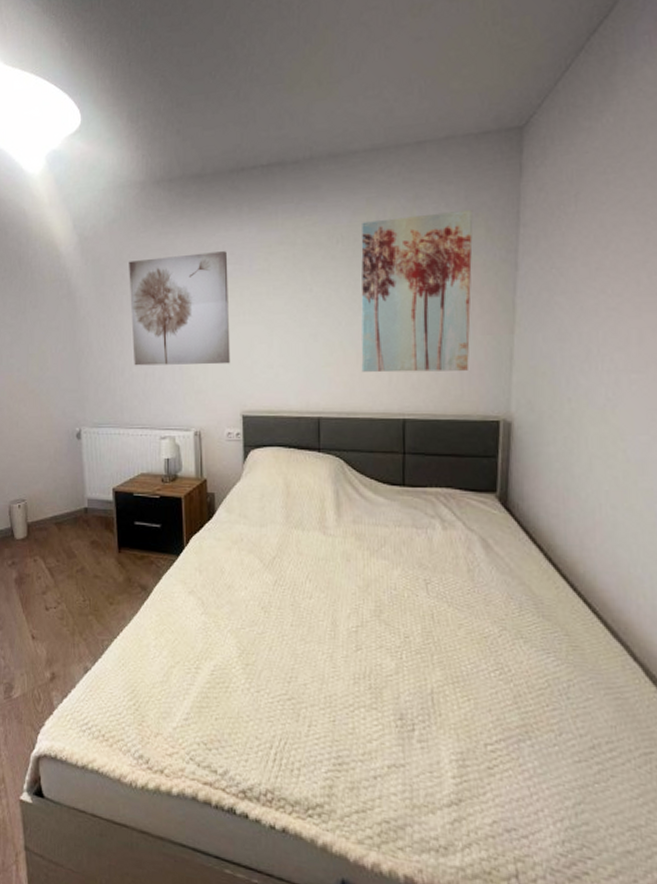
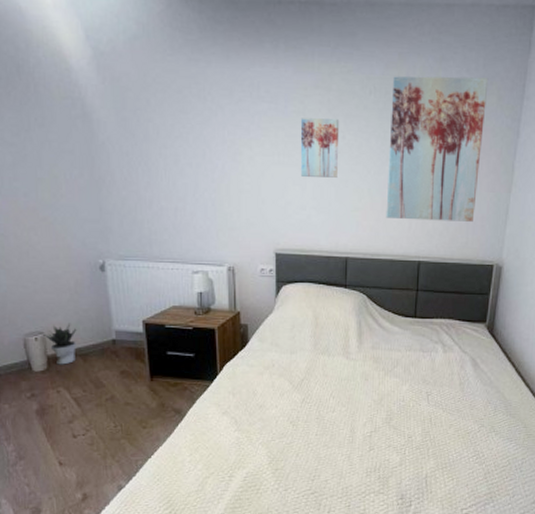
potted plant: none [24,490,54,533] -> present [42,322,77,365]
wall art: present [129,251,231,366] -> none [154,86,265,203]
wall art: none [265,273,307,334] -> present [300,118,340,178]

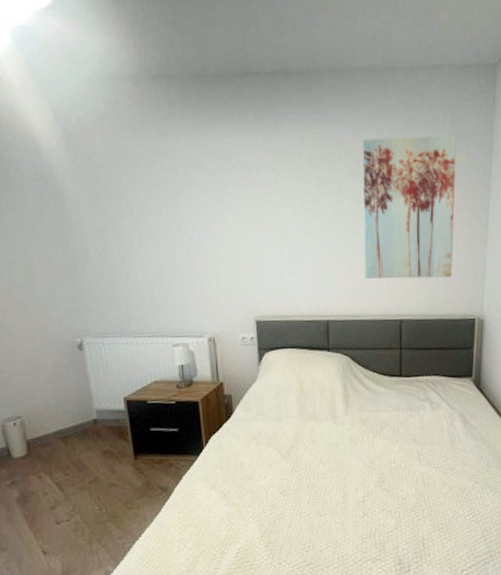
potted plant: present [42,322,77,365] -> none [21,405,57,450]
wall art: present [300,118,340,178] -> none [273,184,314,243]

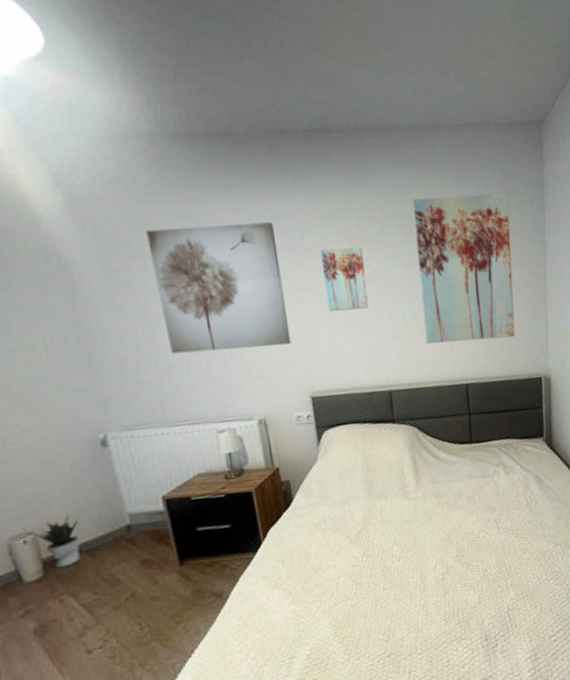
potted plant: none [21,405,57,450] -> present [32,514,81,569]
wall art: none [125,158,242,273] -> present [146,222,292,354]
wall art: none [273,184,314,243] -> present [320,248,369,311]

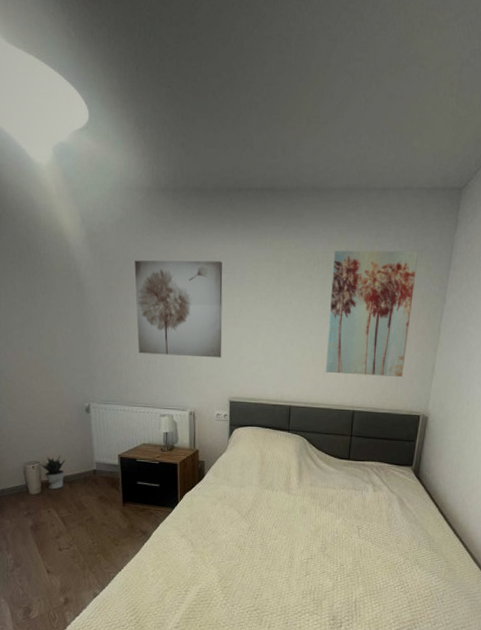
wall art: present [320,248,369,311] -> none [253,286,287,337]

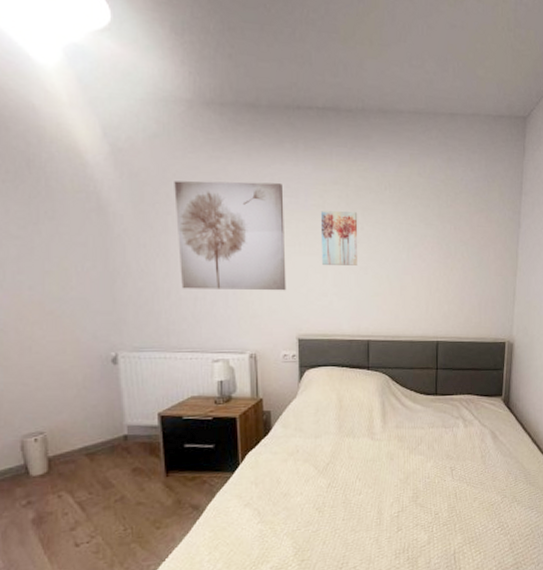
potted plant: present [38,454,66,490] -> none [43,420,84,467]
wall art: none [253,286,287,337] -> present [320,211,358,265]
wall art: present [325,250,419,377] -> none [404,174,491,303]

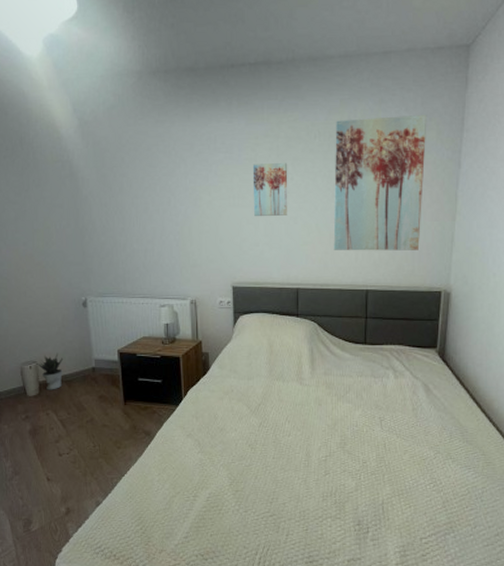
potted plant: none [43,420,84,467] -> present [35,353,64,390]
wall art: present [174,181,286,291] -> none [128,141,222,242]
wall art: none [404,174,491,303] -> present [333,115,427,251]

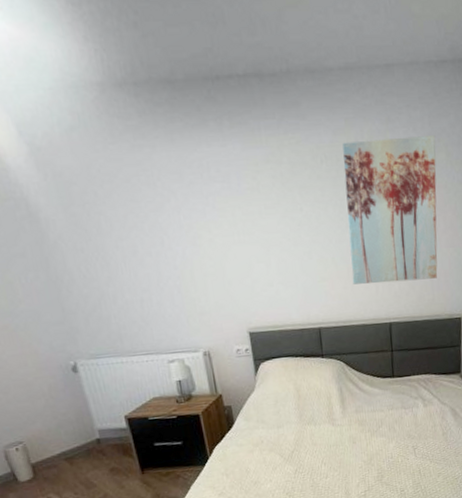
potted plant: present [35,353,64,390] -> none [22,428,62,472]
wall art: present [252,163,288,216] -> none [255,192,300,253]

